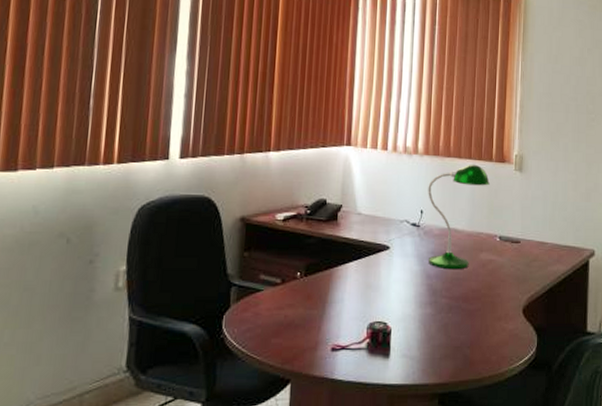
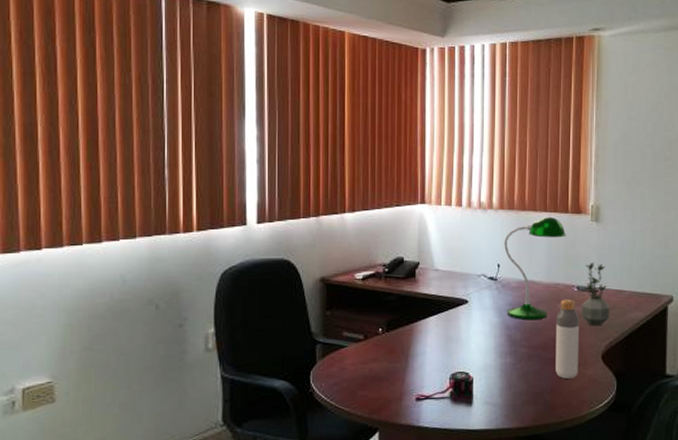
bottle: none [475,249,501,332] -> present [555,299,580,379]
potted plant: none [504,212,532,278] -> present [582,262,610,326]

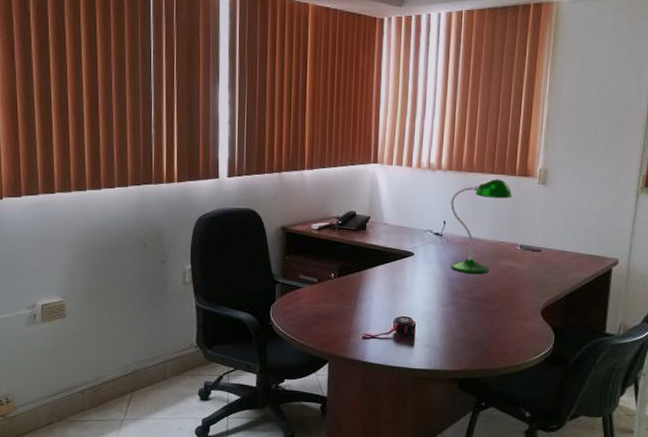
bottle: present [555,299,580,379] -> none [494,257,521,330]
potted plant: present [582,262,610,326] -> none [523,223,553,283]

